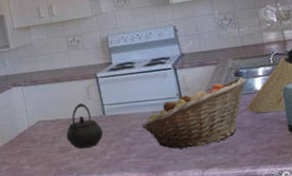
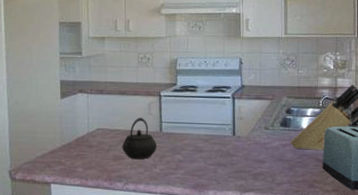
fruit basket: present [142,76,246,149] -> none [194,114,295,172]

